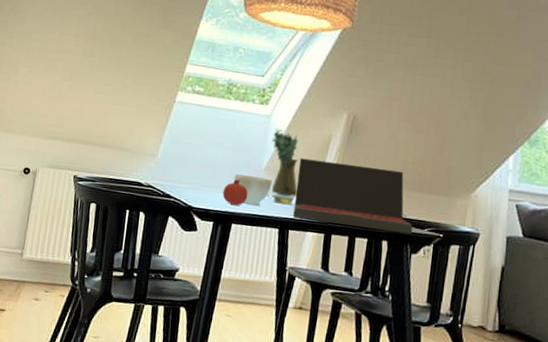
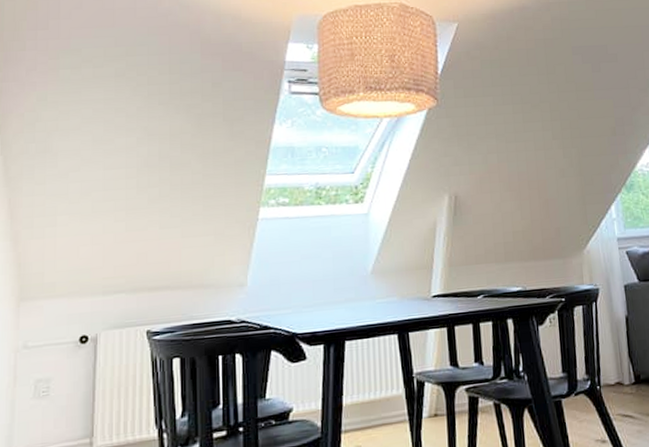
fruit: present [222,179,248,206] -> none [329,290,358,321]
bowl: present [233,174,272,207] -> none [339,281,382,317]
vase: present [271,128,298,206] -> none [374,225,411,308]
laptop: present [293,158,413,235] -> none [407,244,535,318]

